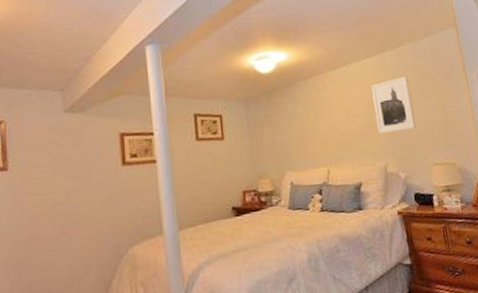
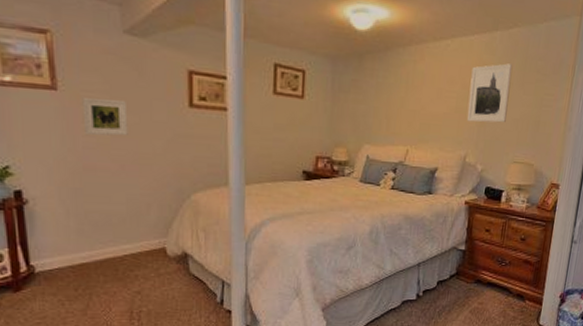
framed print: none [29,170,69,207] -> present [82,98,128,137]

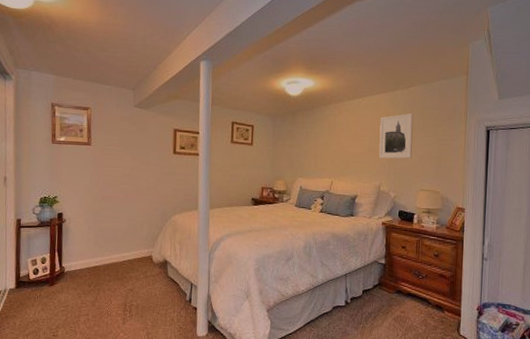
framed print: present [82,98,128,137] -> none [105,150,133,175]

